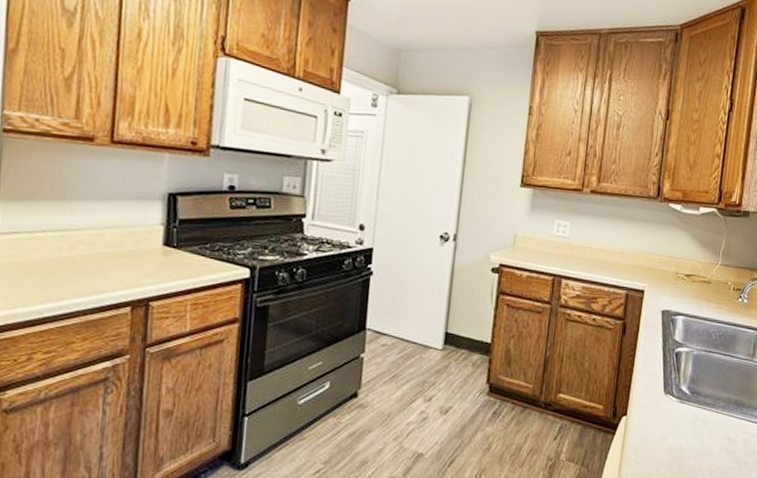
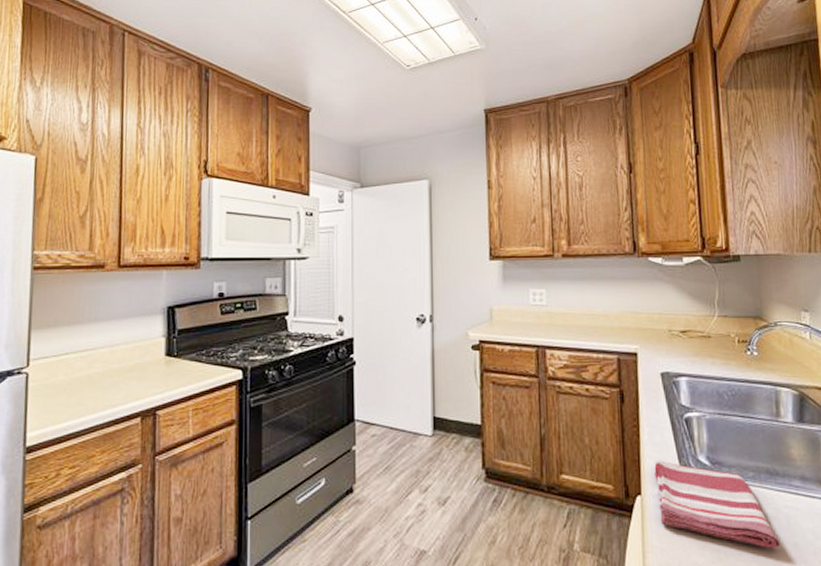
dish towel: none [639,386,735,466] -> present [654,460,781,549]

